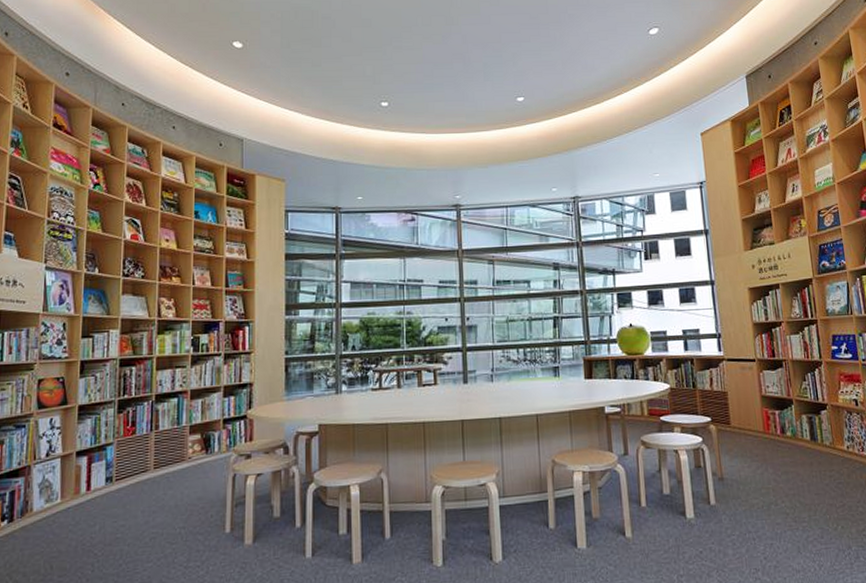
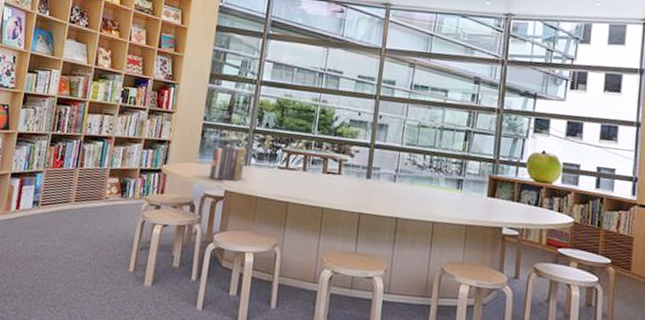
books: none [300,375,336,414] -> present [209,145,247,181]

